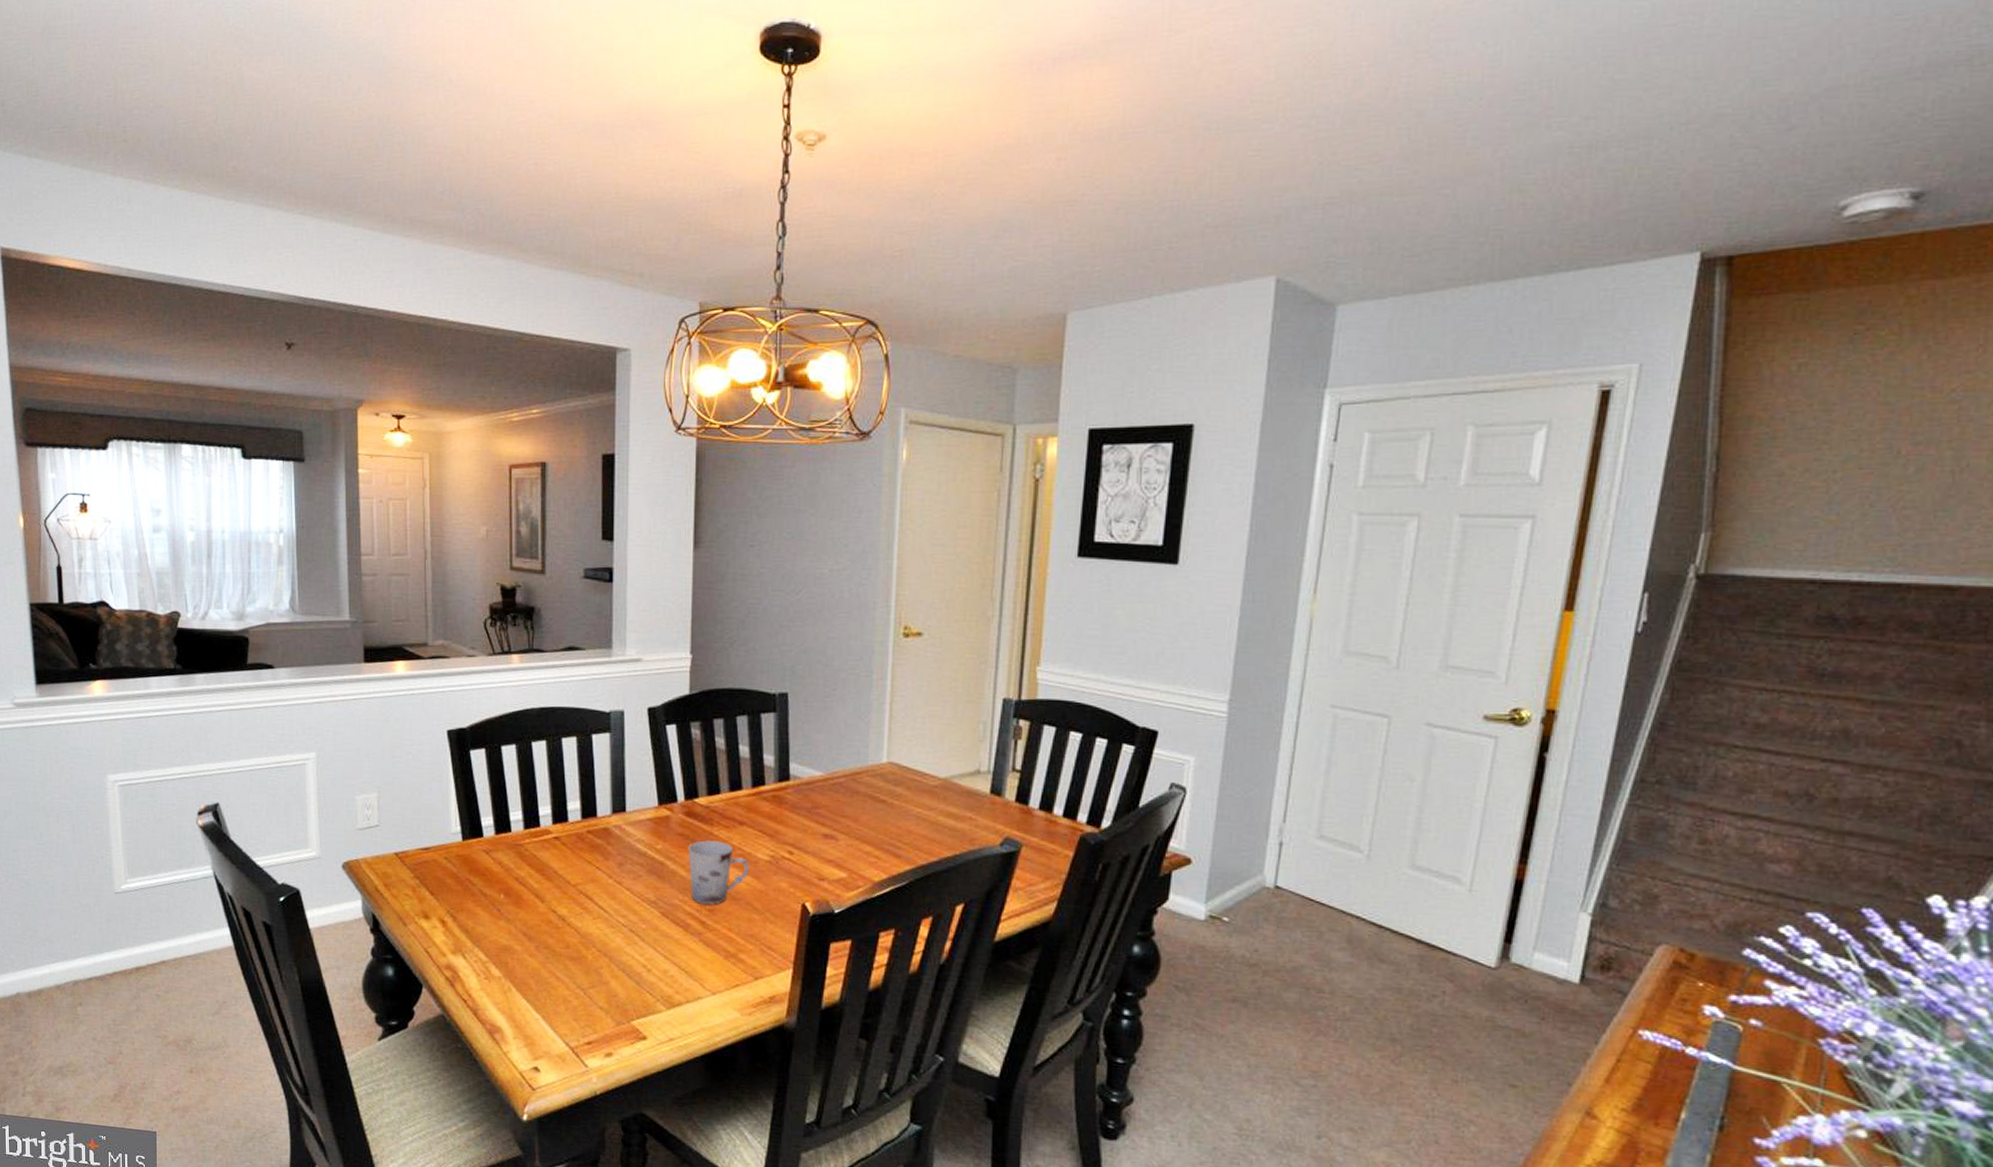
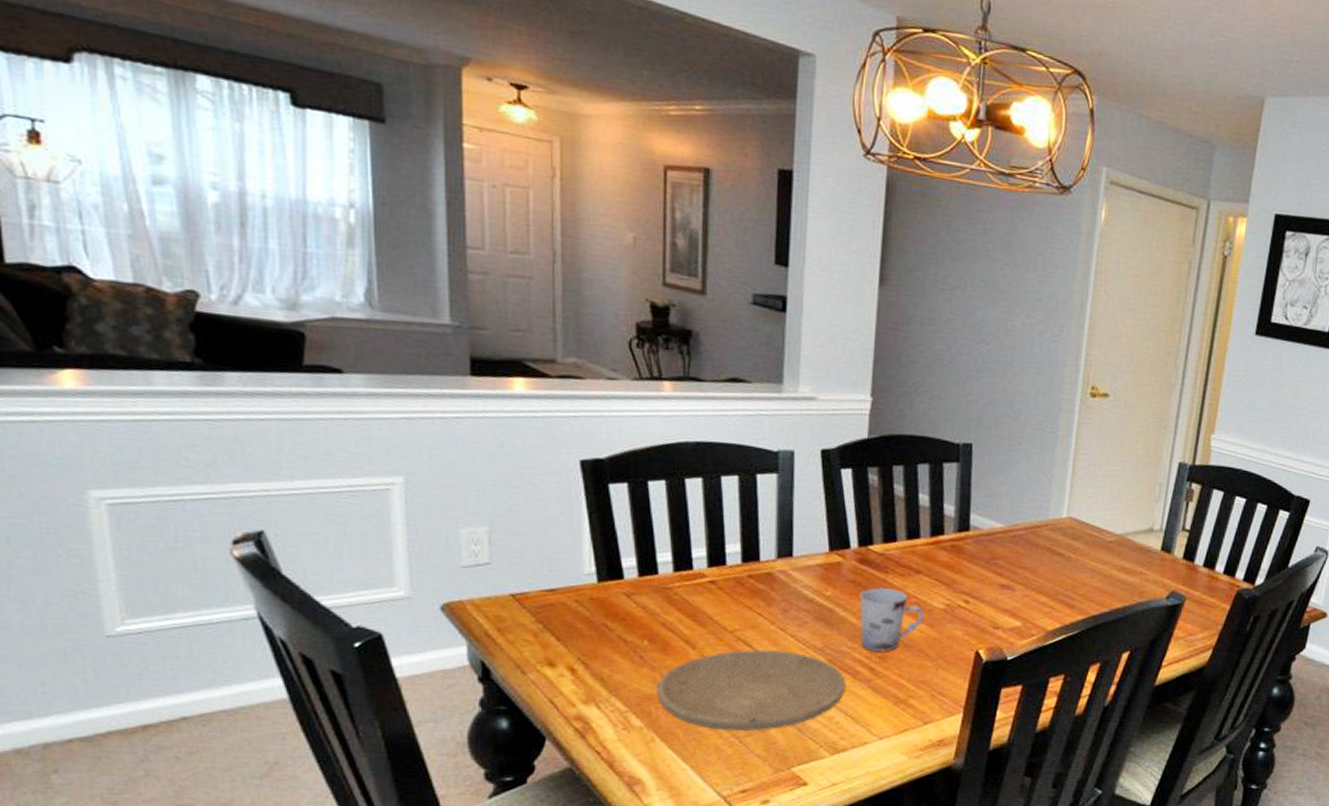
plate: none [512,902,678,984] -> present [656,649,846,732]

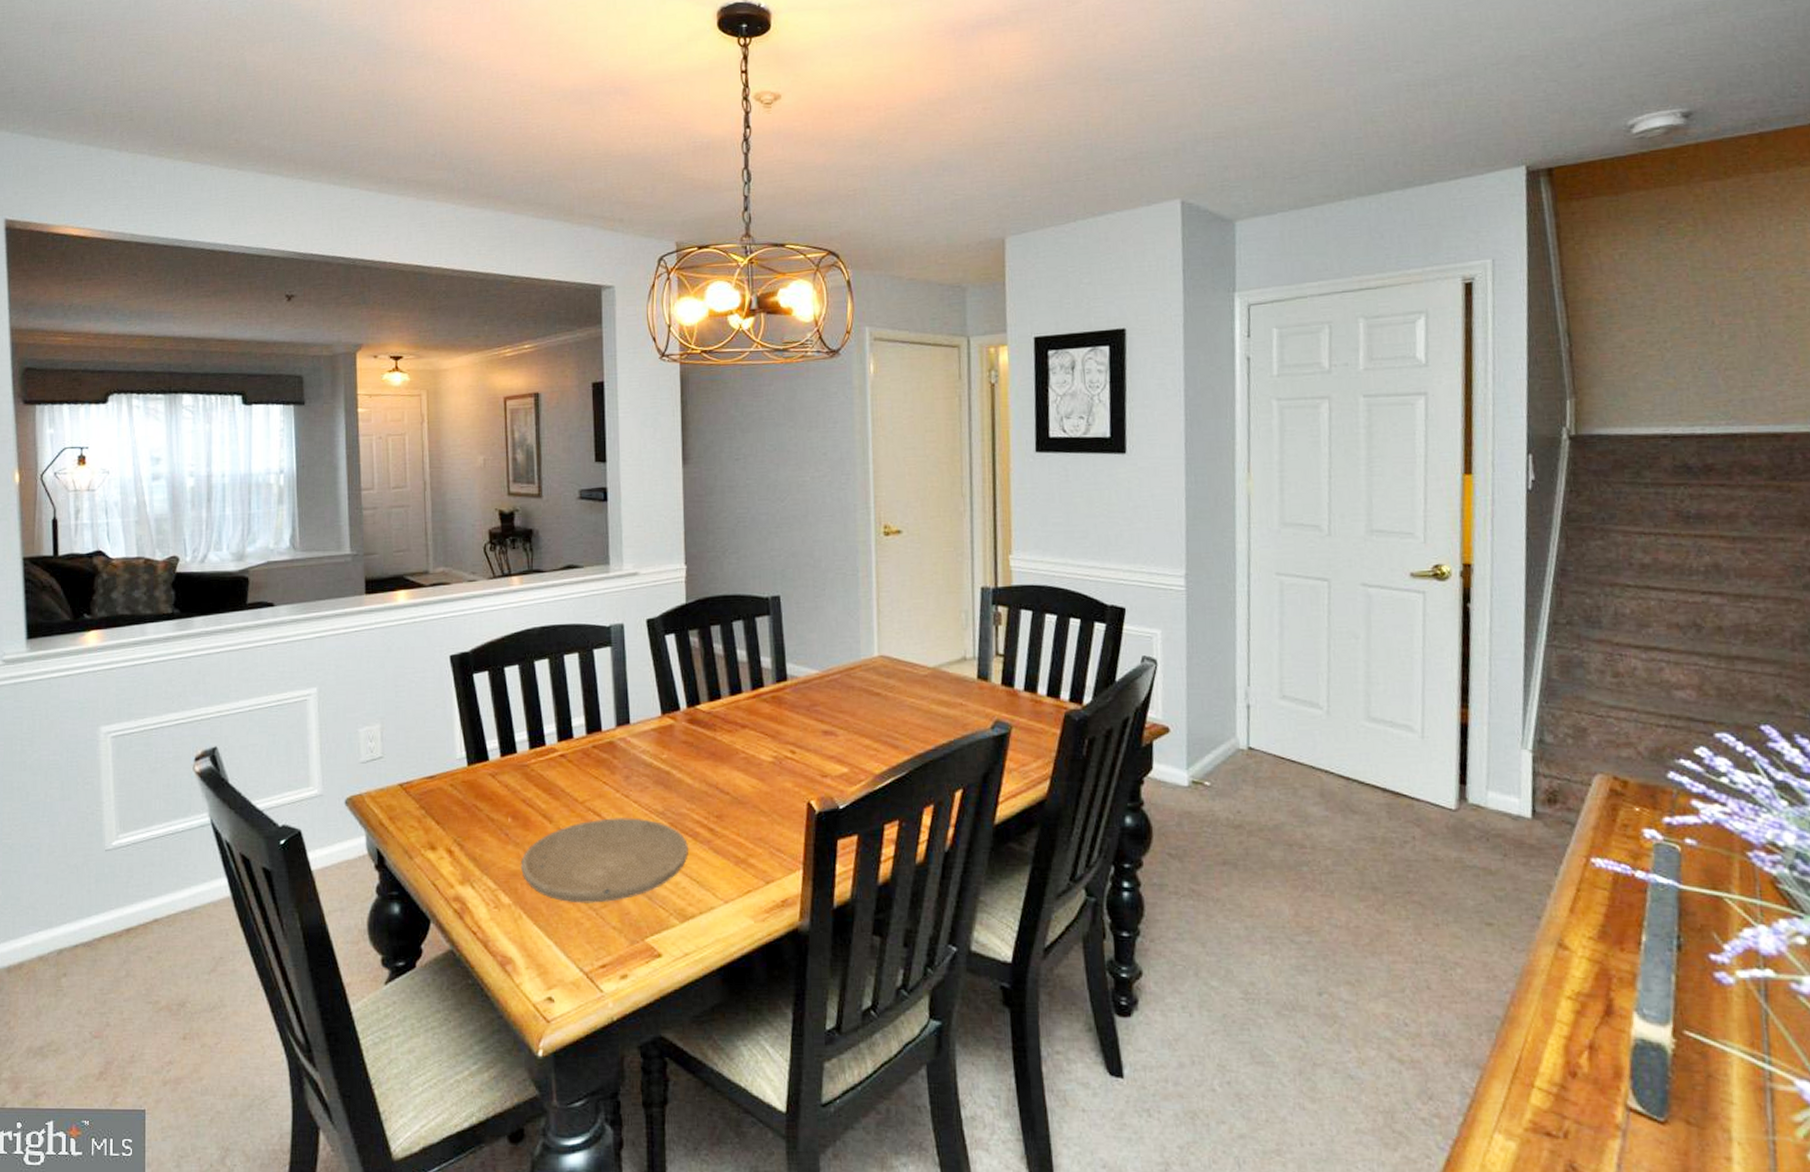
cup: present [859,587,925,652] -> none [693,745,755,811]

